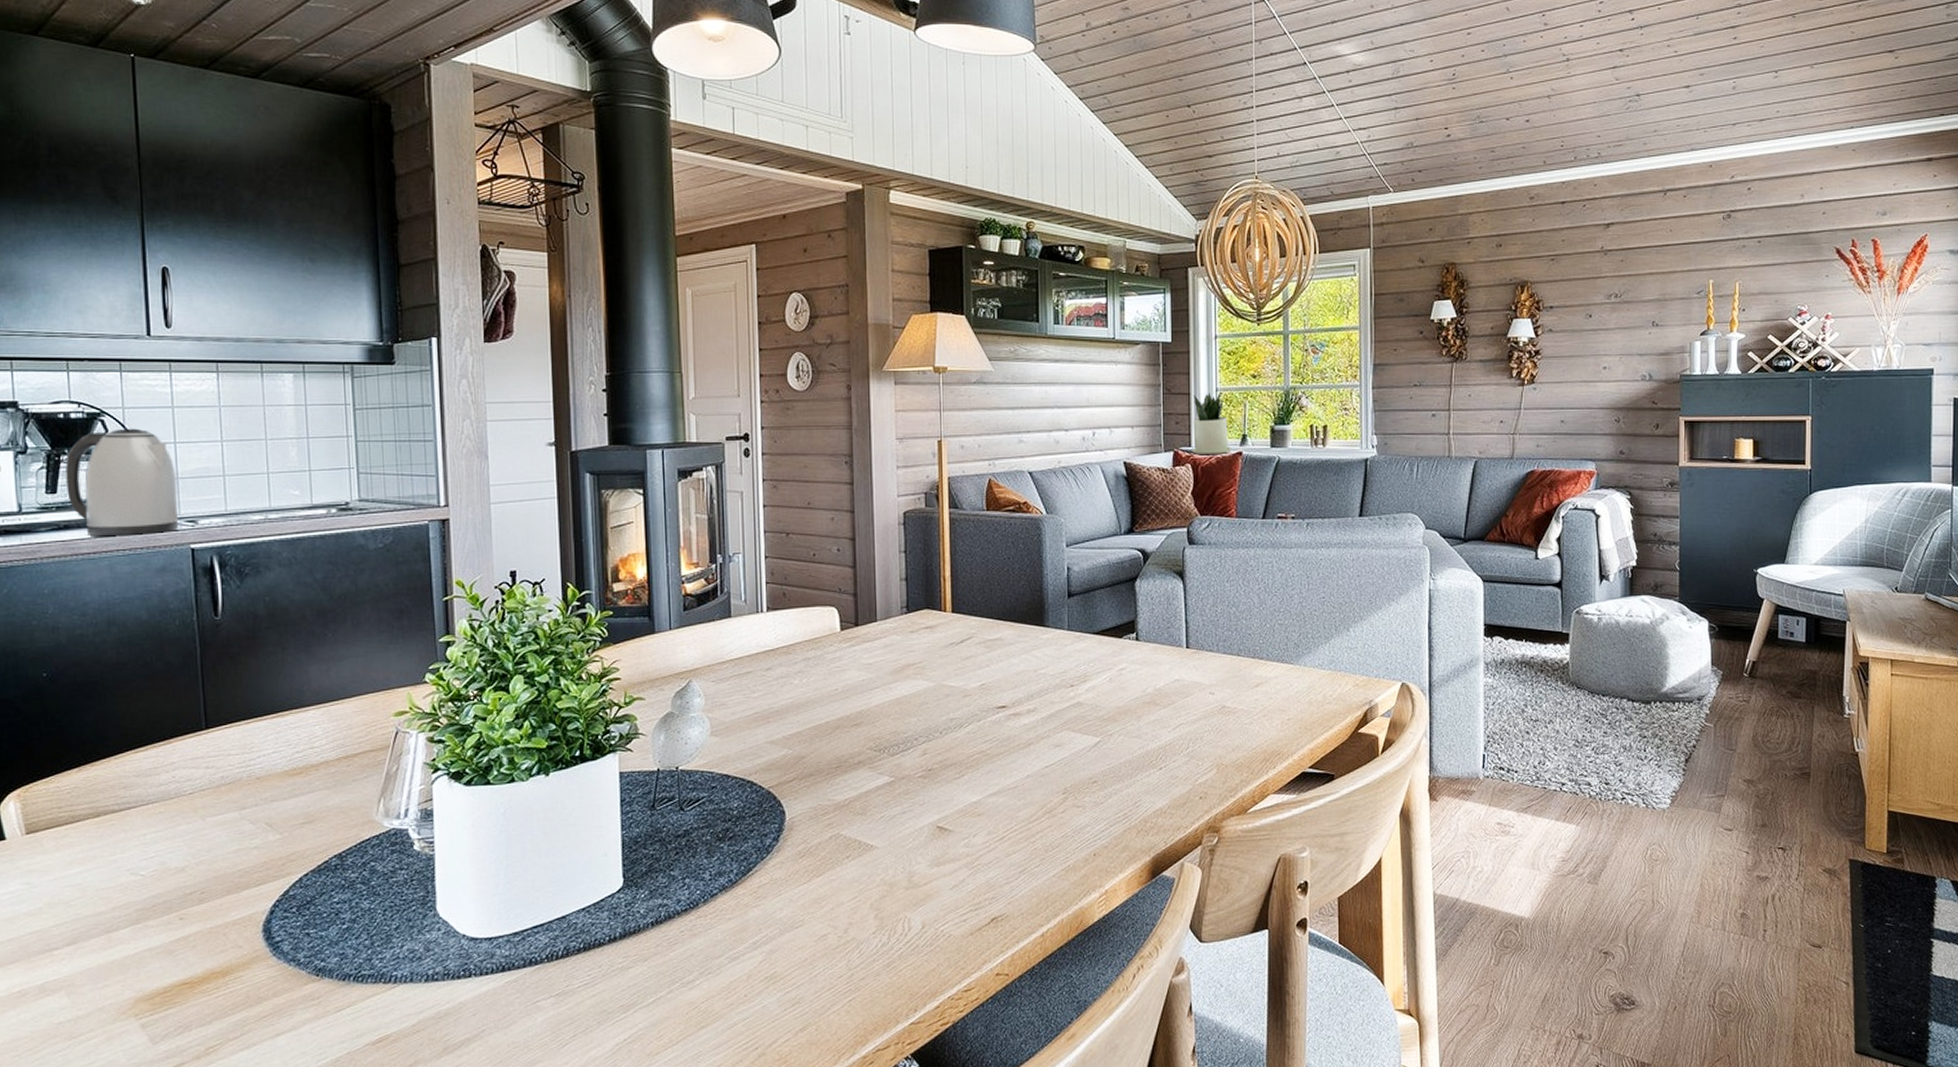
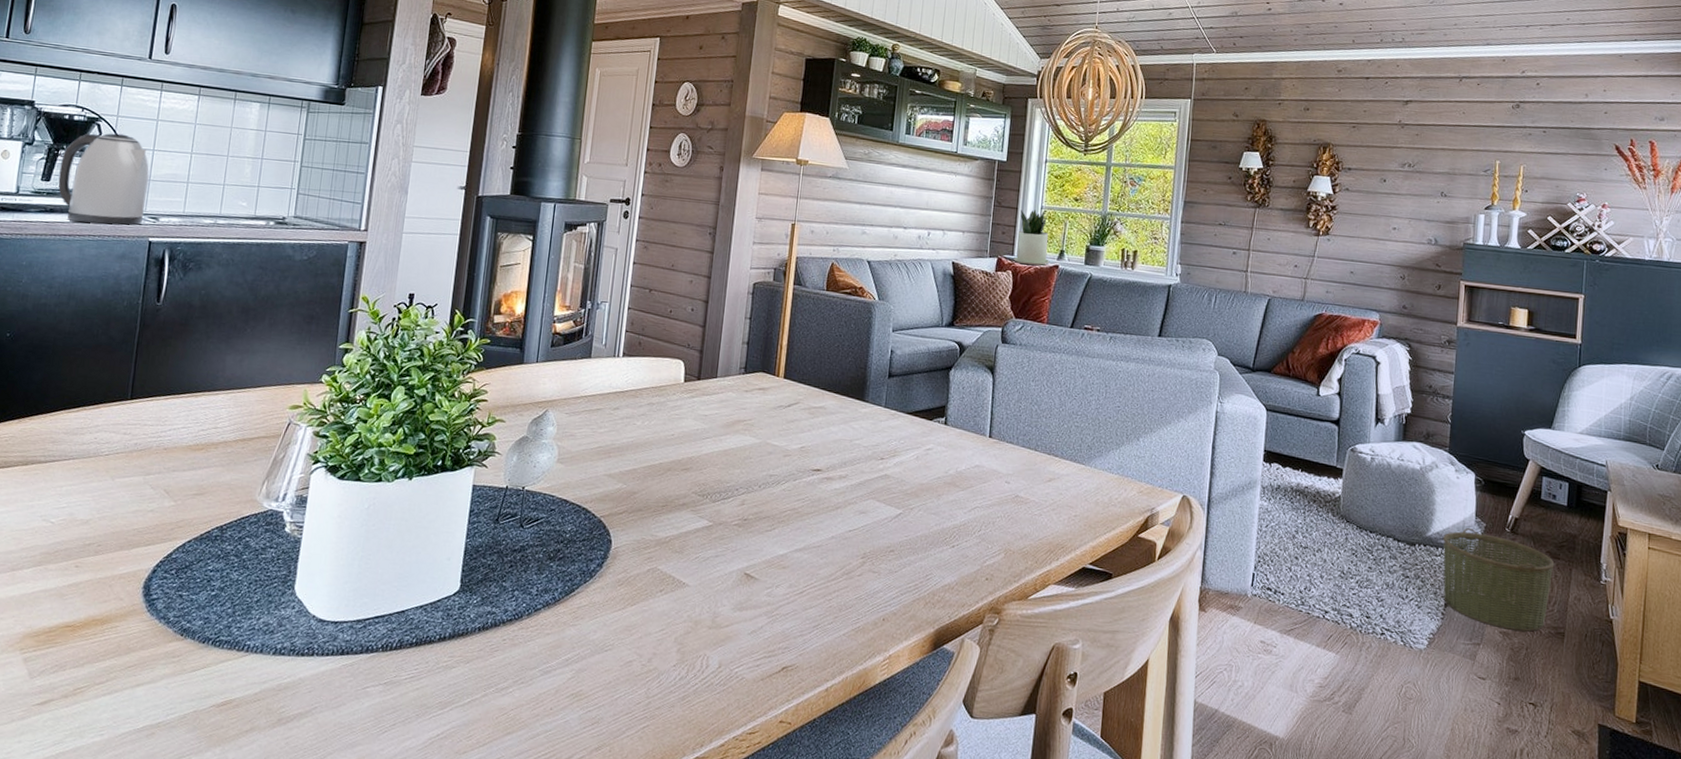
basket: none [1679,677,1796,777] -> present [1442,527,1555,632]

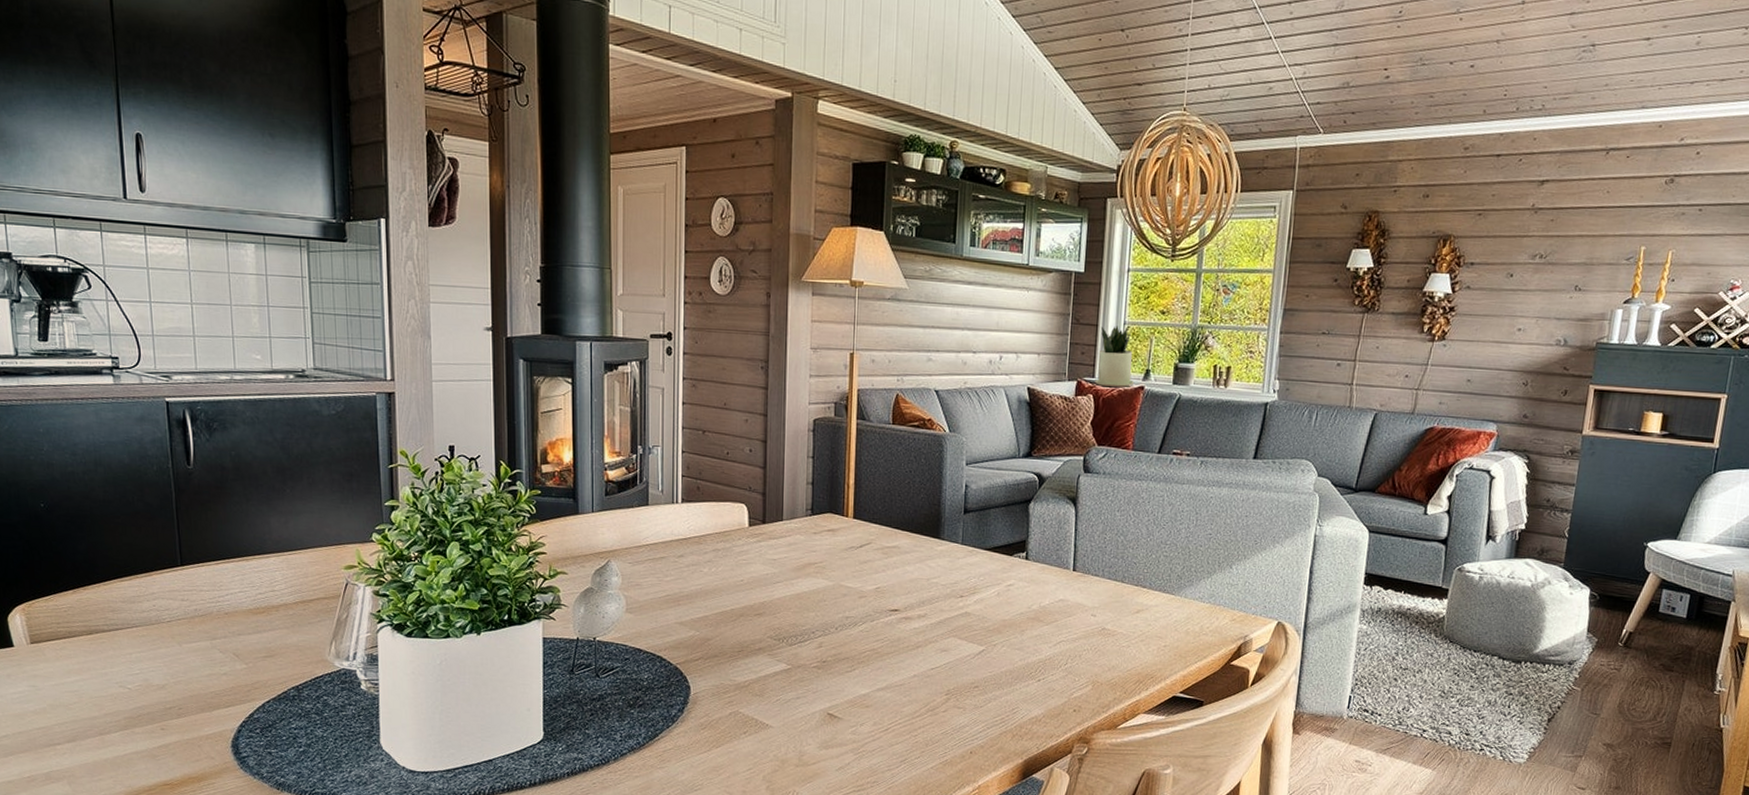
kettle: present [58,133,150,226] -> none [54,285,155,387]
basket: present [1442,527,1555,632] -> none [1547,643,1668,743]

